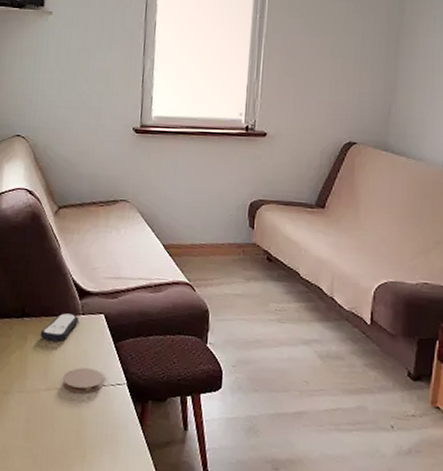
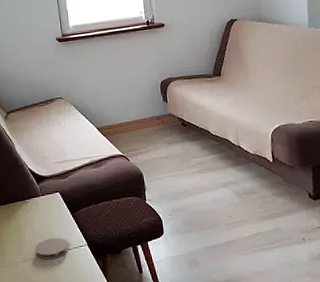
remote control: present [40,313,79,341] -> none [10,197,40,222]

